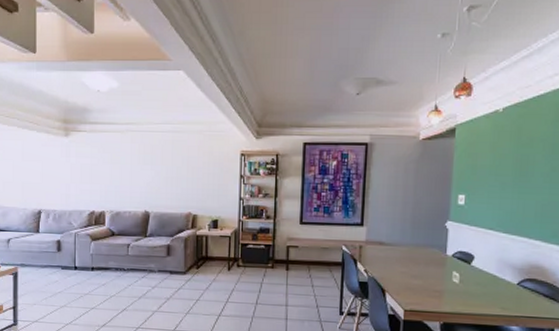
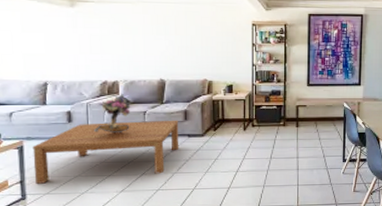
coffee table: none [25,253,161,311] -> present [32,120,179,184]
bouquet: none [79,225,115,266] -> present [93,94,131,134]

